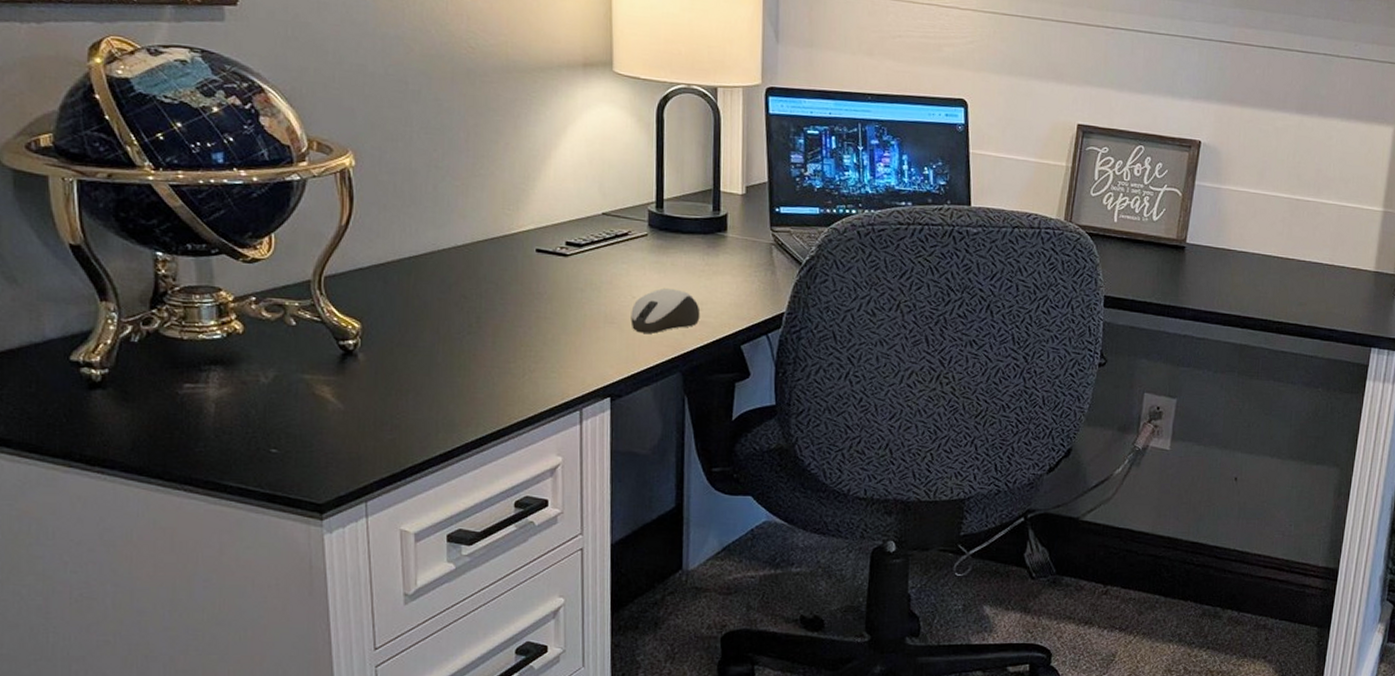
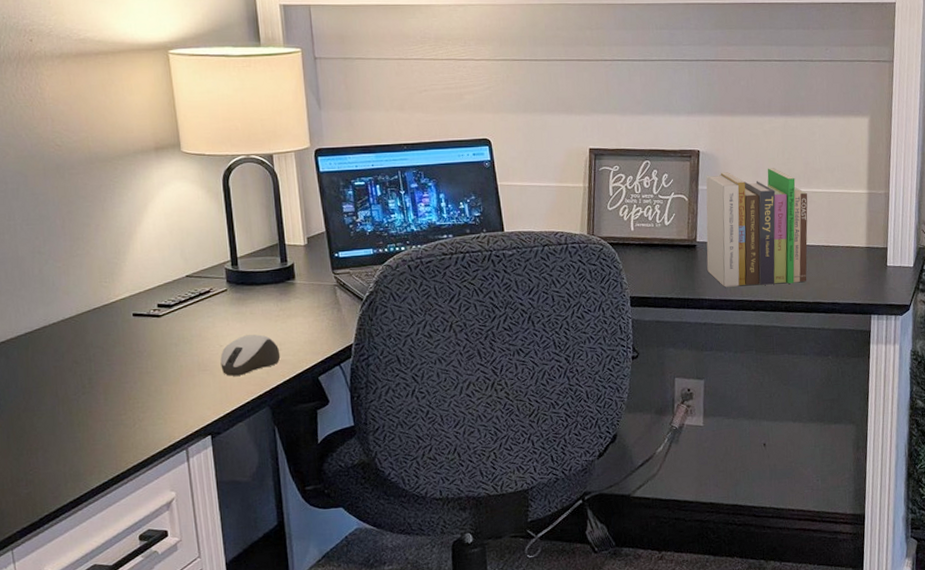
books: none [1194,168,1316,303] -> present [706,168,808,287]

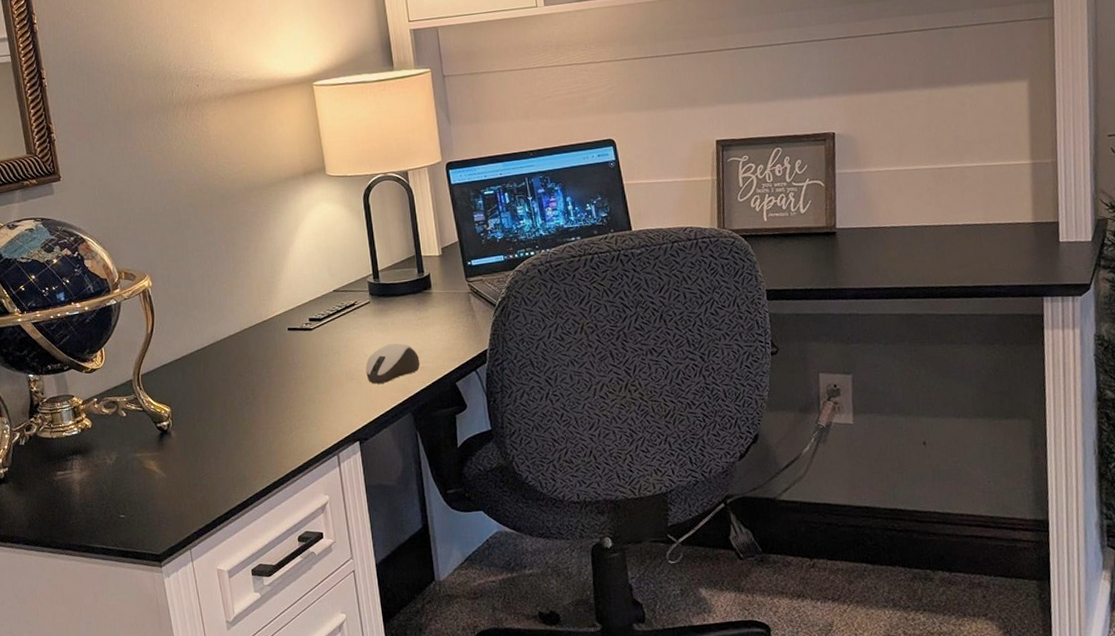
books: present [706,168,808,287] -> none [843,144,964,275]

